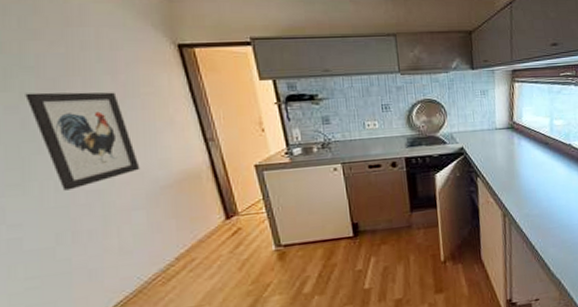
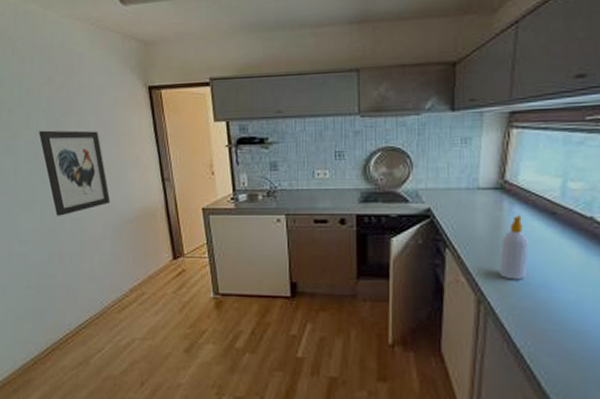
soap bottle: none [515,146,534,196] -> present [498,215,529,280]

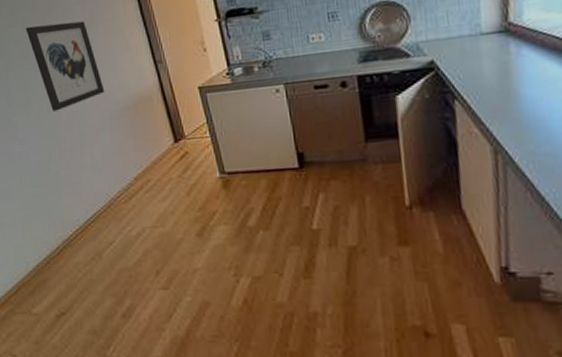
soap bottle: present [498,215,529,280] -> none [511,56,543,126]

